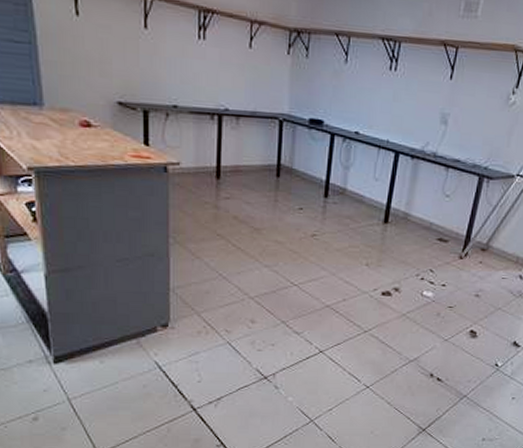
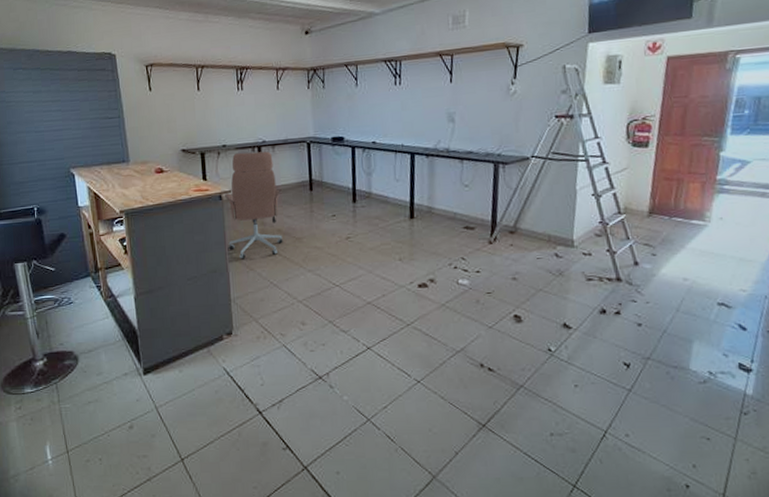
office chair: none [171,117,241,245] -> present [225,151,283,260]

